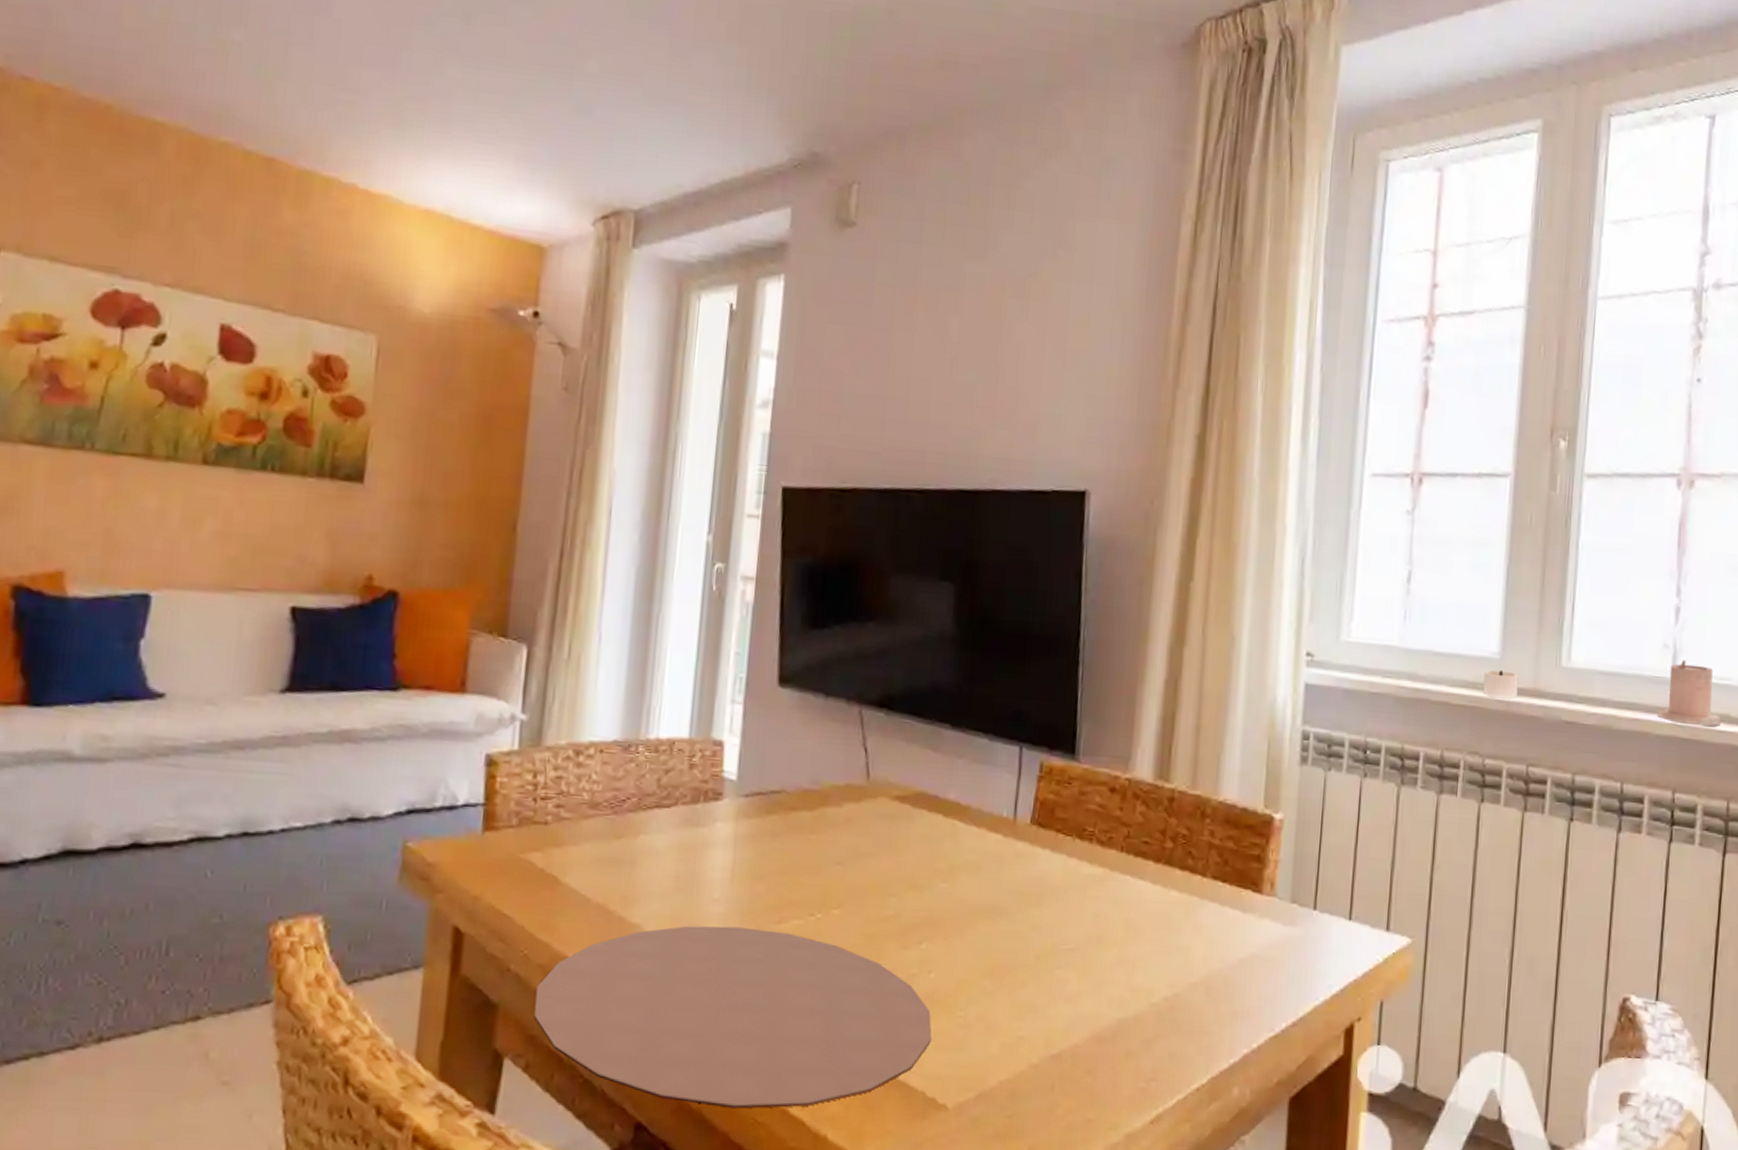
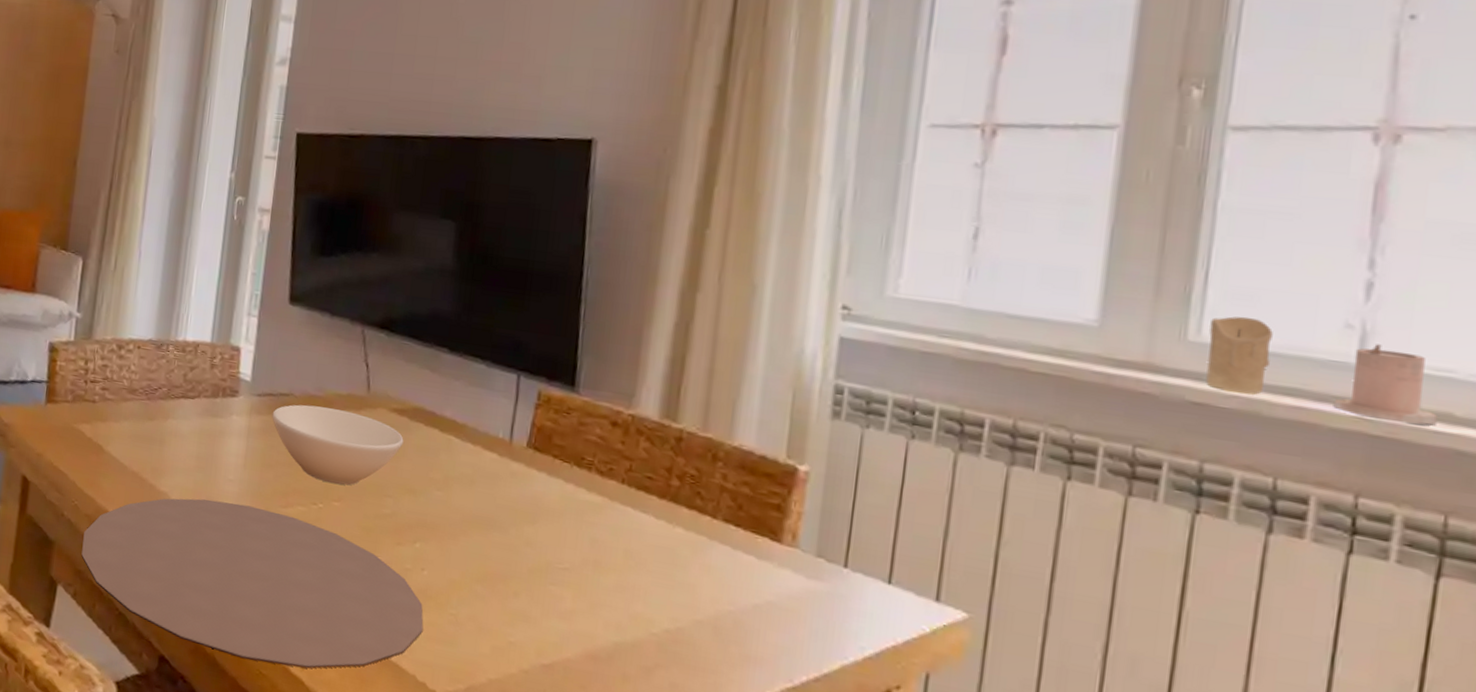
bowl: none [762,801,907,890] -> present [272,404,404,485]
candle: present [1483,670,1519,699] -> none [1073,338,1124,372]
candle: none [1575,642,1618,711] -> present [1206,316,1273,395]

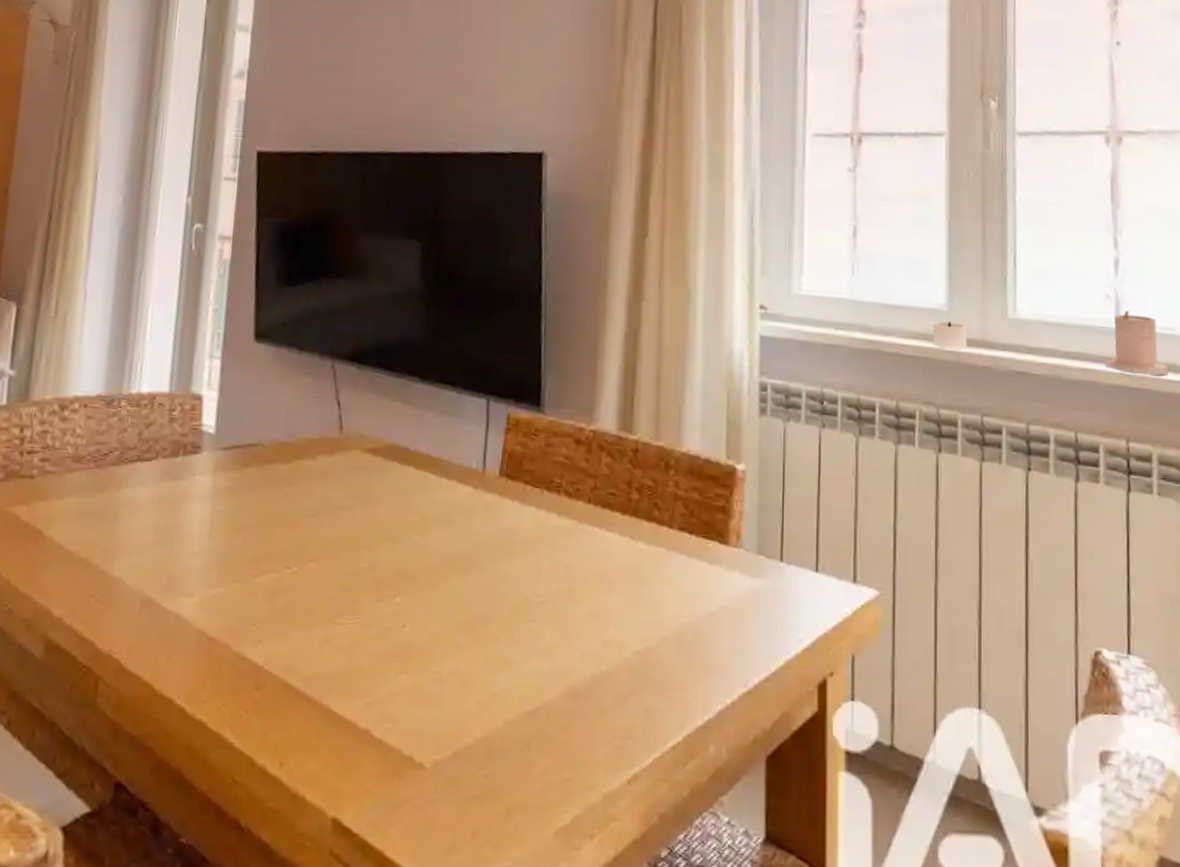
placemat: present [81,498,424,669] -> none [17,579,408,768]
bowl: present [272,404,404,485] -> none [239,454,379,542]
candle: none [1073,338,1124,372] -> present [934,321,967,350]
candle: present [1206,316,1273,395] -> none [1021,293,1062,361]

